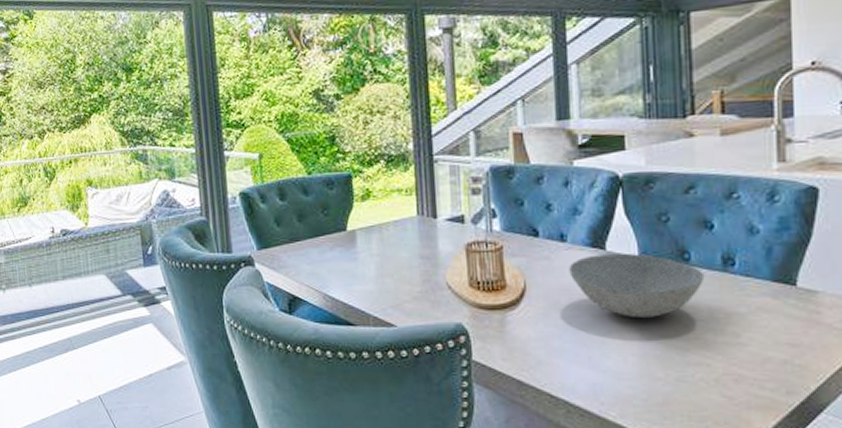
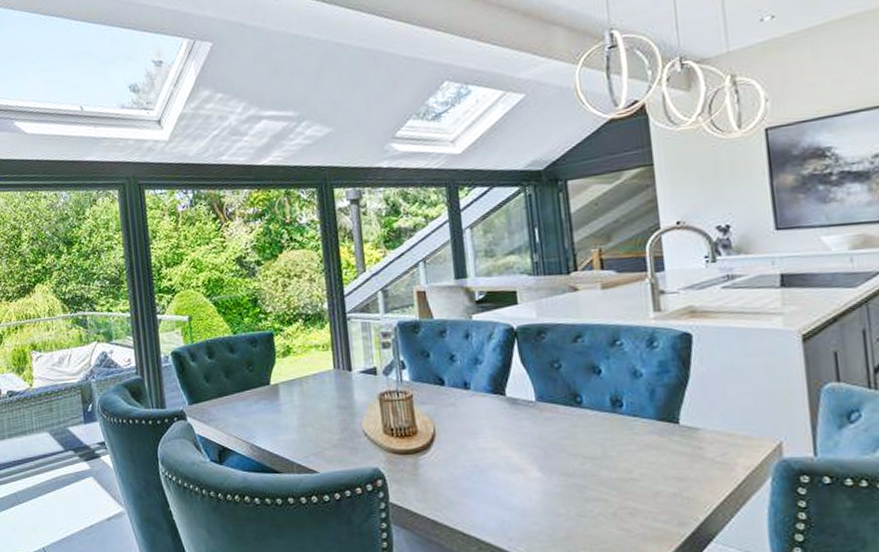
bowl: present [569,254,705,317] -> none [473,398,597,458]

